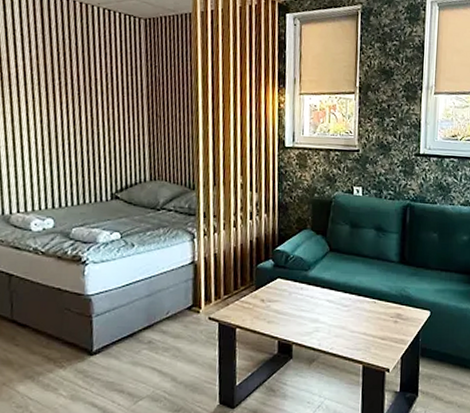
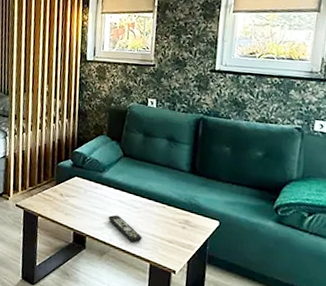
remote control: none [316,316,354,345] -> present [108,214,142,243]

